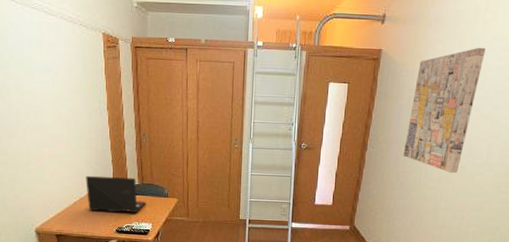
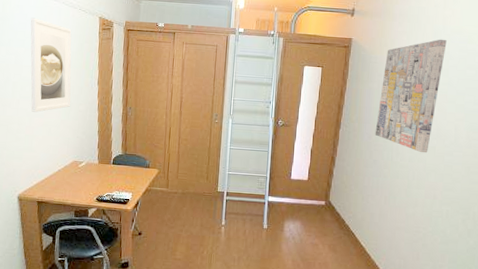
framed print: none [26,36,81,142] -> present [30,17,72,112]
laptop: present [85,175,147,213] -> none [71,144,128,183]

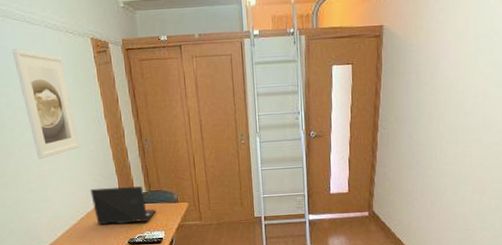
laptop: none [71,144,128,183] -> present [90,186,157,225]
wall art: present [375,39,447,153] -> none [416,12,490,147]

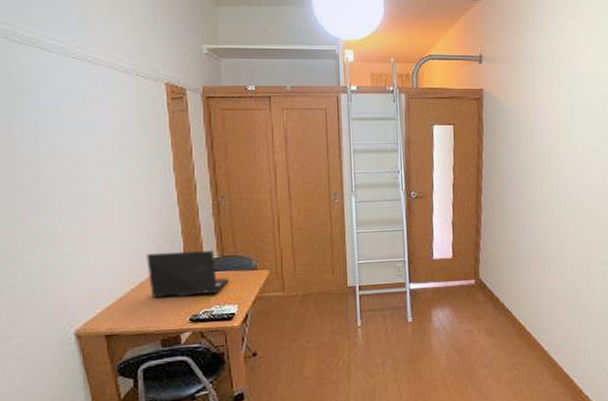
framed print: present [11,49,80,159] -> none [64,90,139,217]

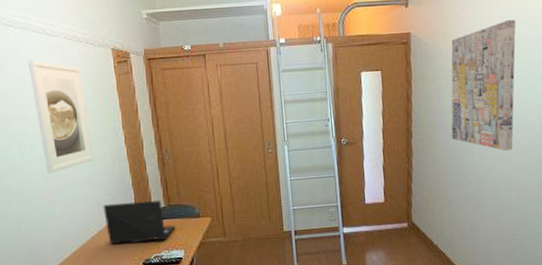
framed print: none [64,90,139,217] -> present [27,60,94,173]
wall art: none [520,83,583,211] -> present [451,19,516,152]

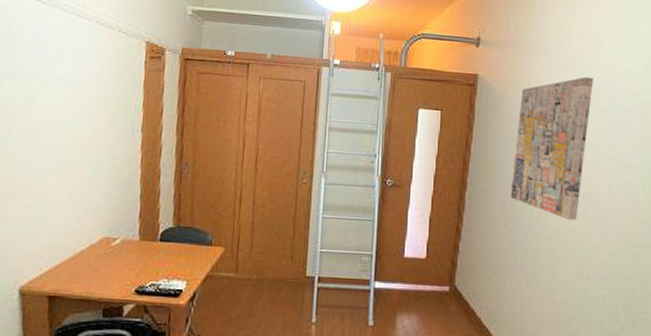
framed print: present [27,60,94,173] -> none [44,40,107,170]
laptop: present [103,201,176,245] -> none [100,214,182,267]

